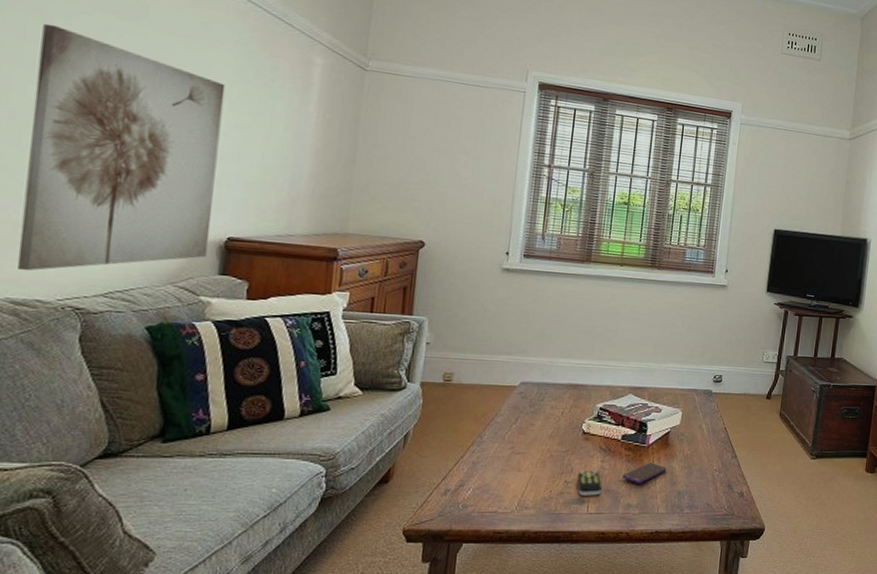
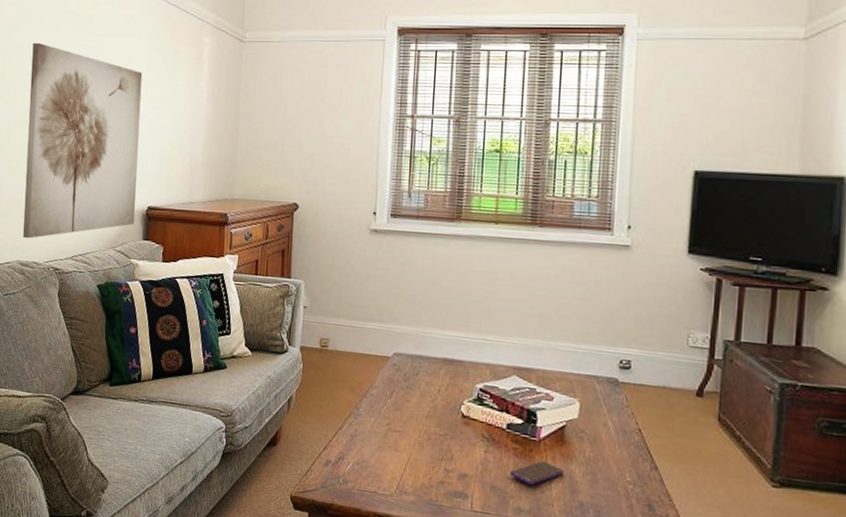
remote control: present [576,471,602,496] -> none [458,460,487,492]

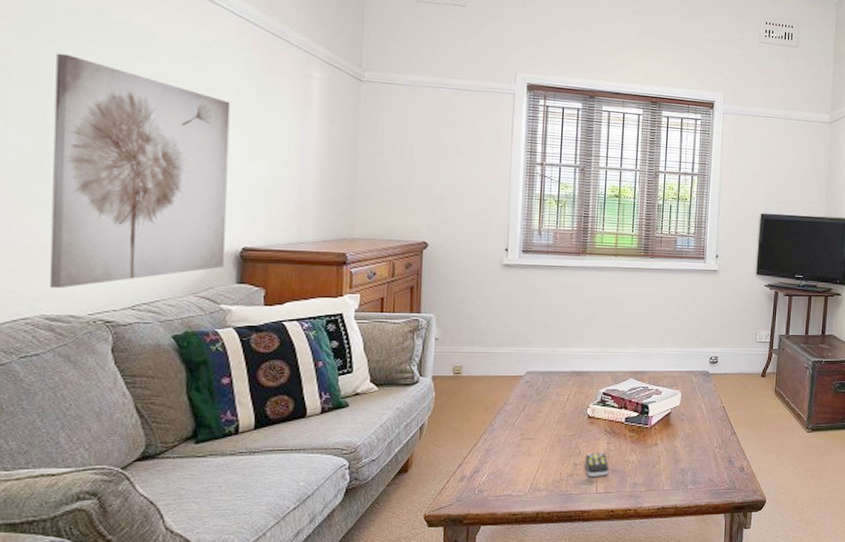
remote control: none [458,460,487,492] -> present [584,453,609,477]
smartphone: present [509,461,564,485] -> none [627,442,670,463]

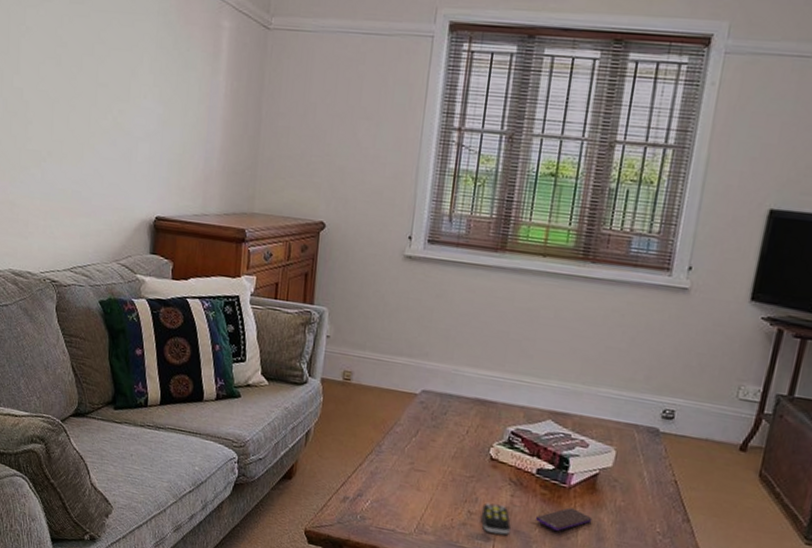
wall art: present [49,53,231,289] -> none [14,15,150,246]
smartphone: none [627,442,670,463] -> present [535,507,593,531]

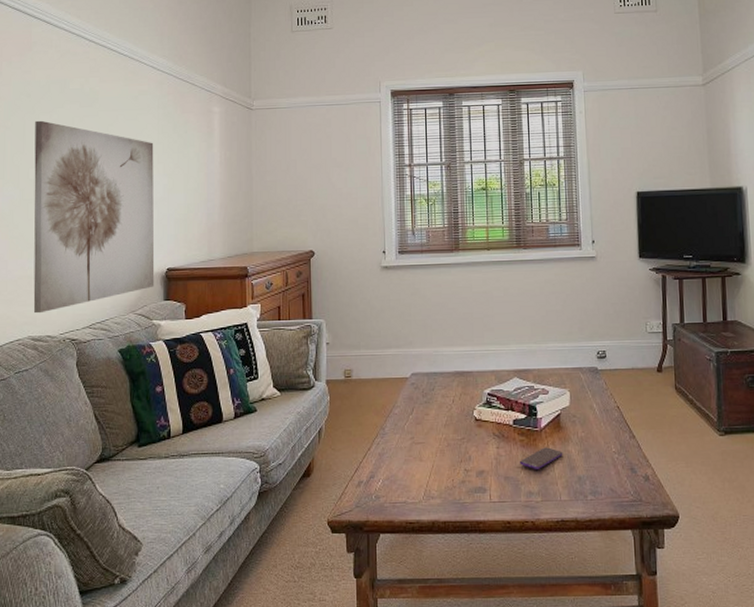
wall art: none [14,15,150,246] -> present [33,120,155,314]
remote control: present [481,502,511,535] -> none [475,458,501,484]

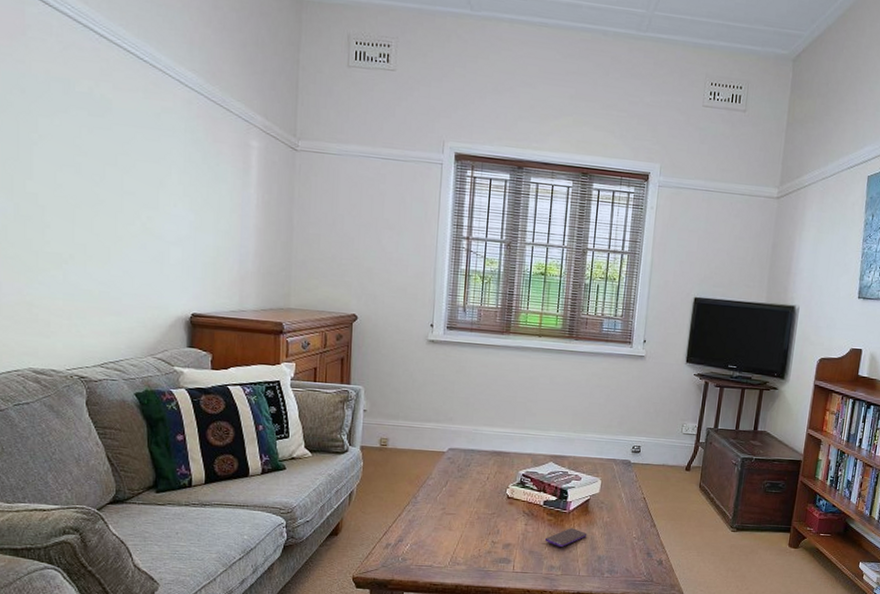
wall art: present [33,120,155,314] -> none [32,123,179,345]

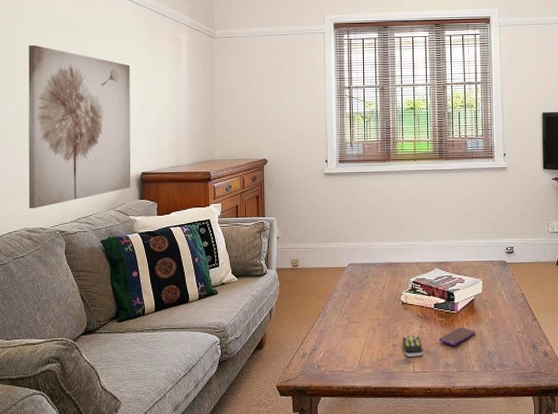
wall art: none [32,123,179,345] -> present [28,44,131,209]
remote control: none [503,532,526,556] -> present [402,335,423,357]

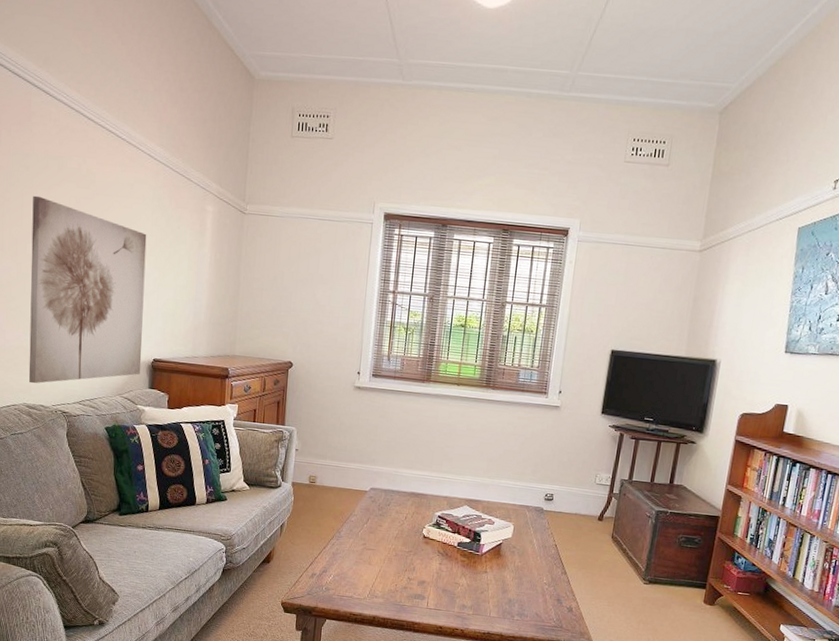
remote control: present [402,335,423,357] -> none [418,570,440,594]
smartphone: present [438,327,476,345] -> none [457,570,499,587]

